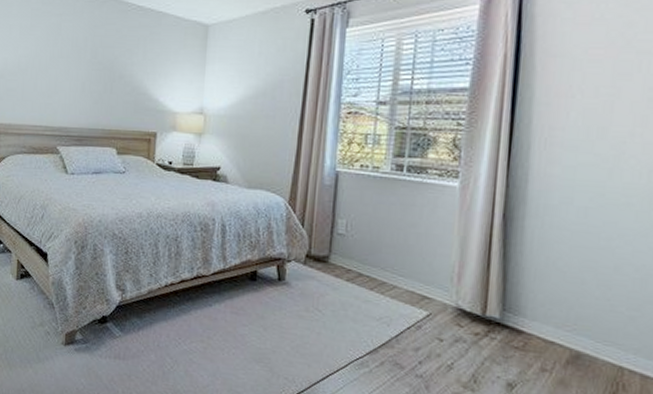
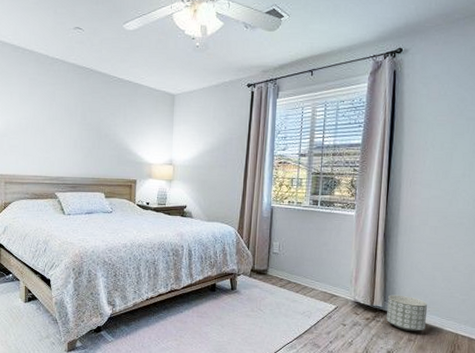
planter: none [506,301,574,358] -> present [386,294,428,332]

